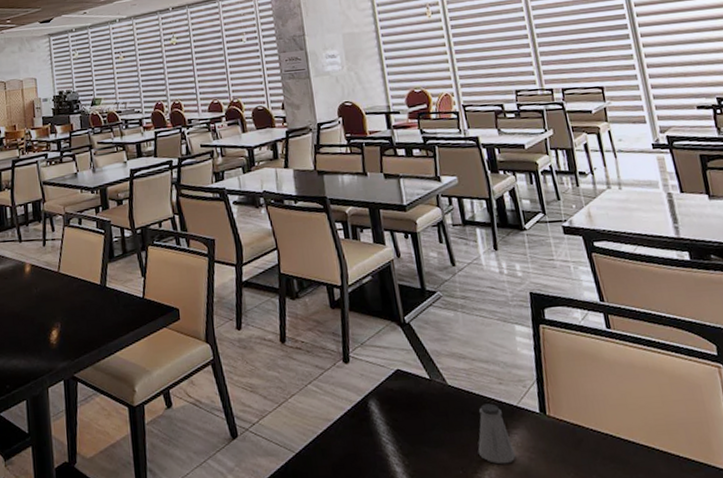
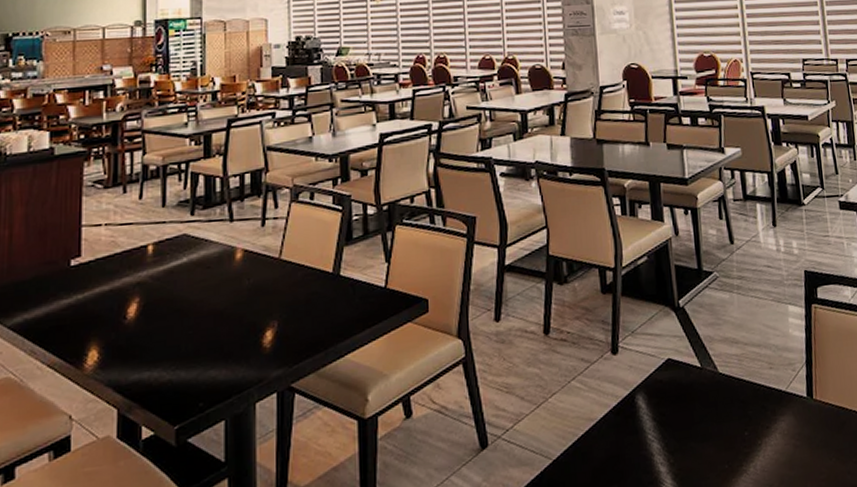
saltshaker: present [477,403,516,464] -> none [744,390,782,455]

